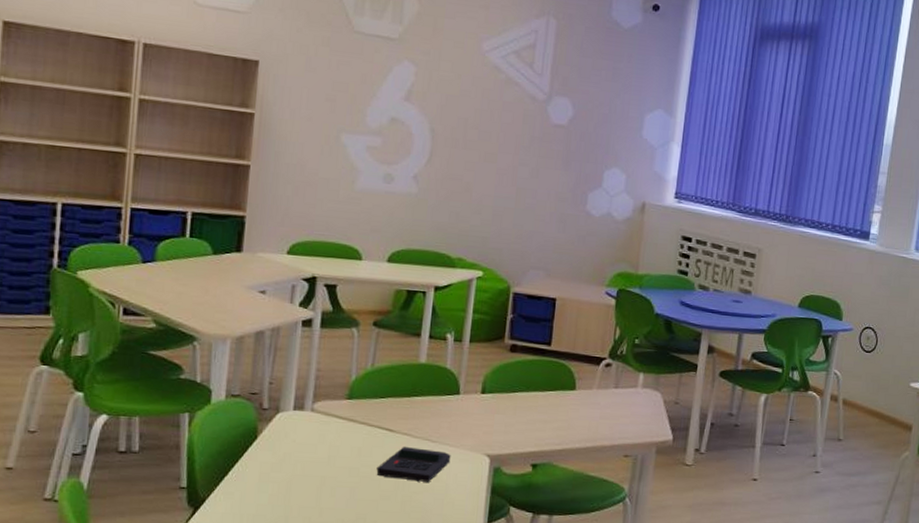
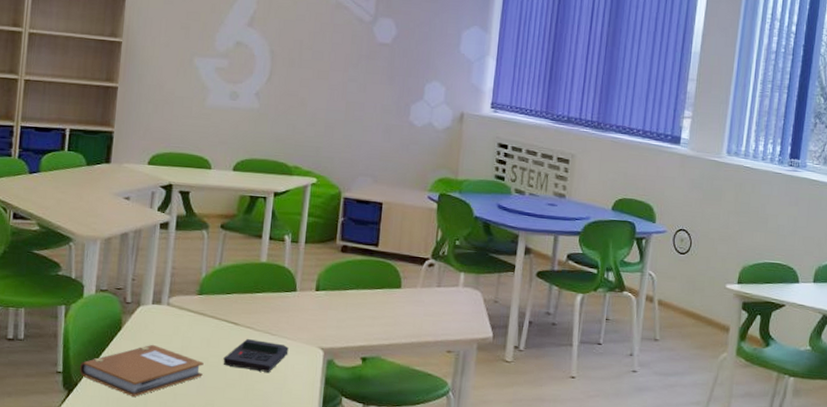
notebook: none [207,454,354,514] -> present [79,344,204,398]

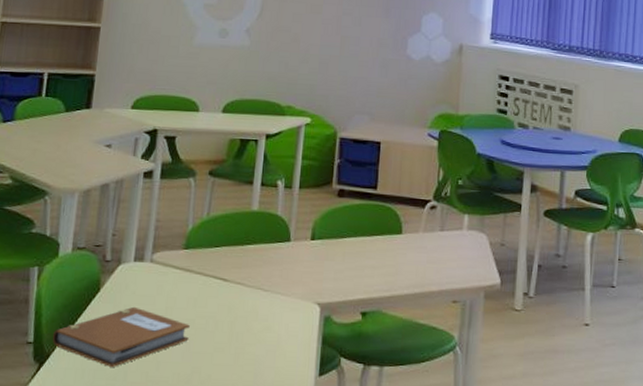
calculator: present [223,338,289,372] -> none [211,295,283,333]

